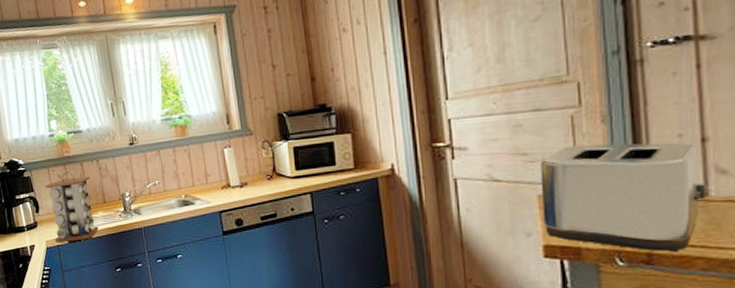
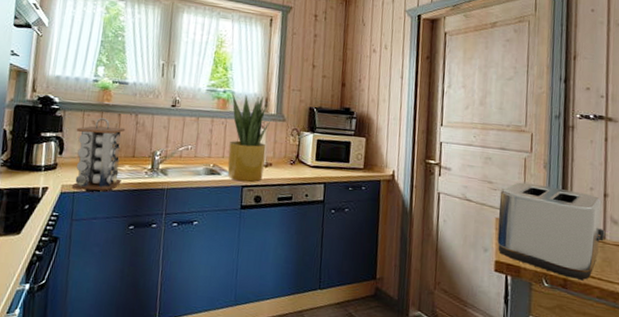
planter: none [188,113,240,208] -> present [227,94,273,182]

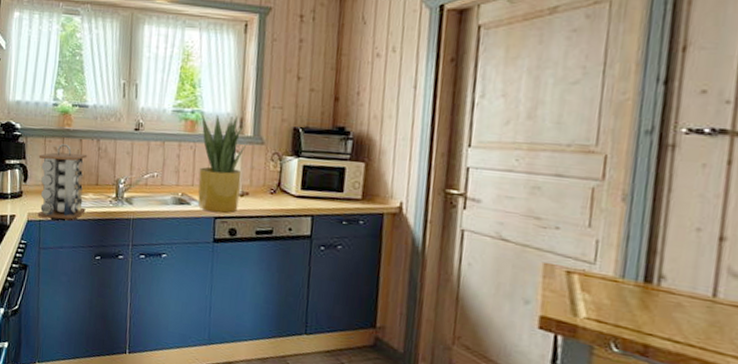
toaster: present [497,182,606,281] -> none [544,218,718,349]

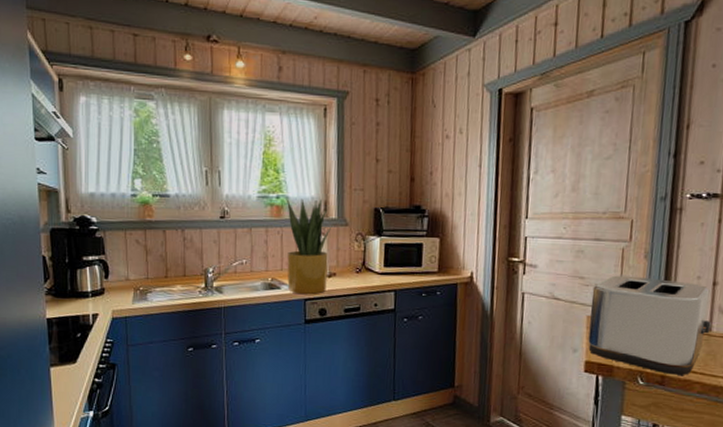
spice rack: present [37,144,88,220] -> none [119,236,174,315]
toaster: none [544,218,718,349] -> present [588,275,712,377]

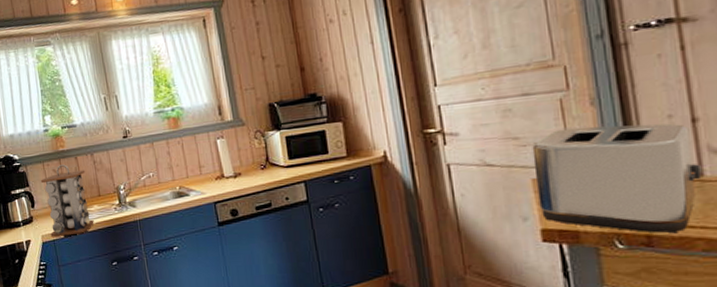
spice rack: none [119,236,174,315] -> present [40,164,94,237]
planter: present [286,198,334,295] -> none [181,104,234,199]

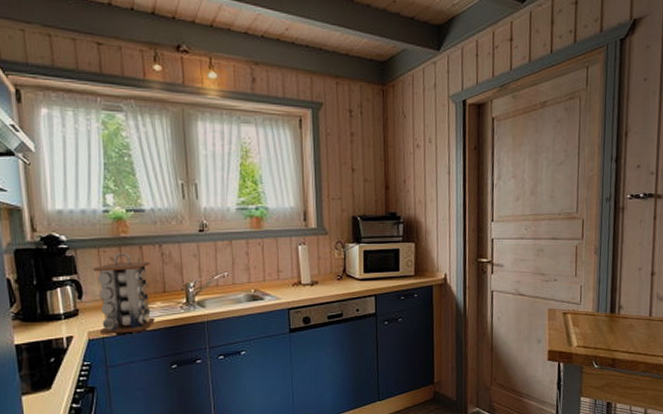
toaster: present [532,123,703,234] -> none [550,270,652,358]

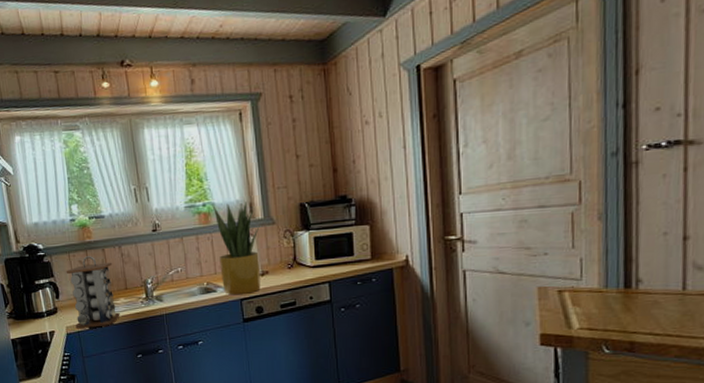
planter: none [265,209,314,304] -> present [212,202,261,295]

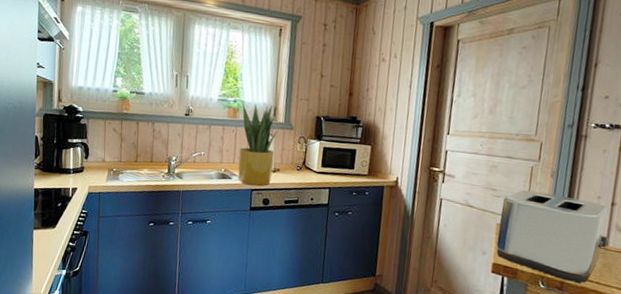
spice rack: present [66,256,120,328] -> none [97,126,144,192]
toaster: none [540,239,686,341] -> present [496,190,609,284]

